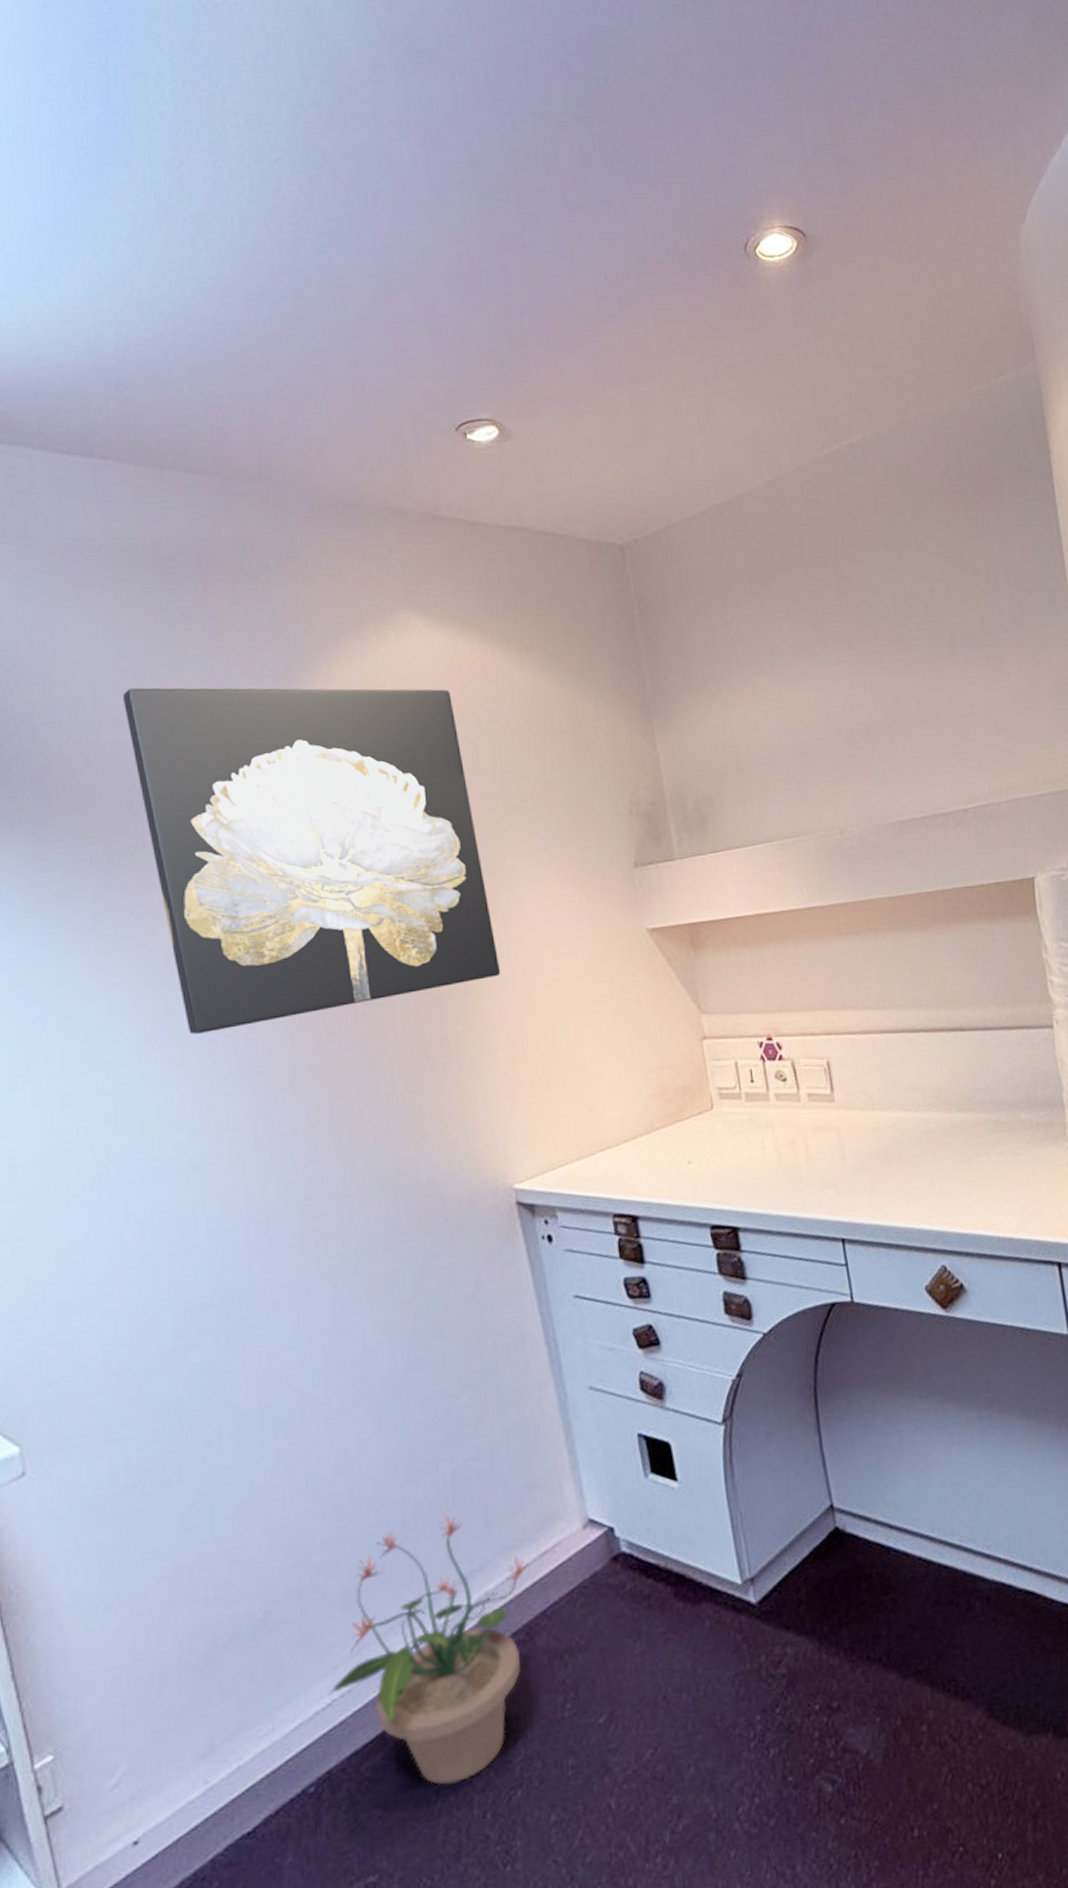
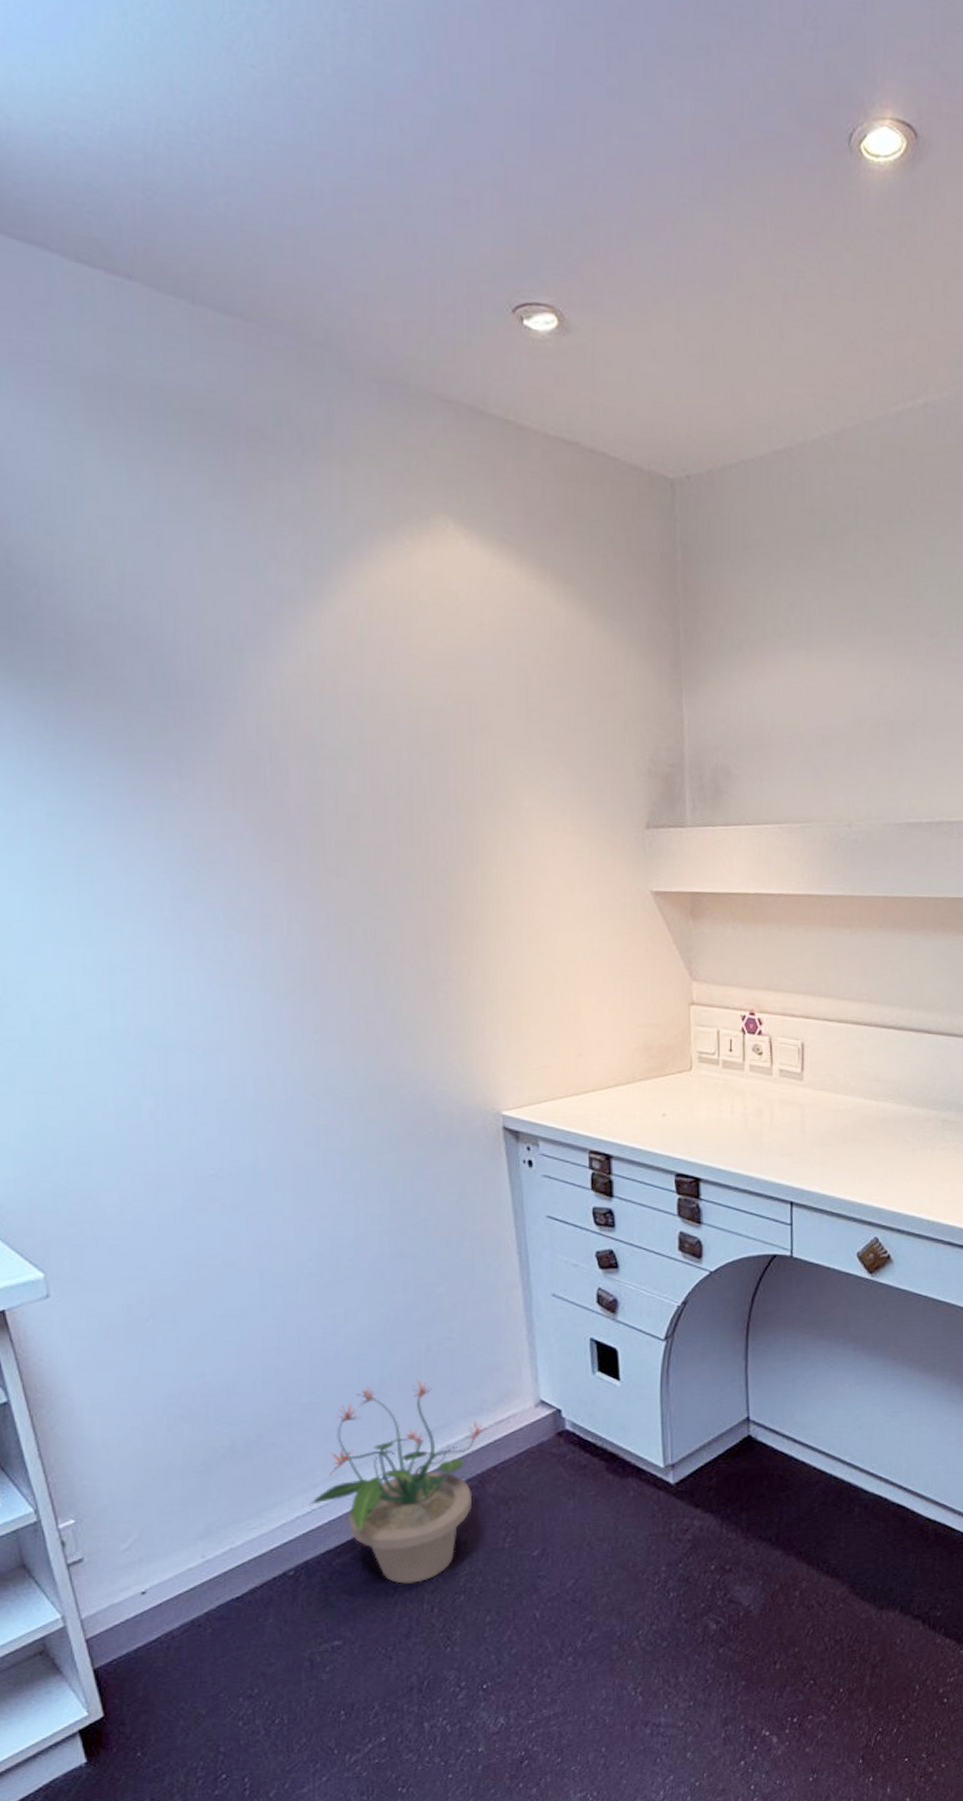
wall art: present [123,687,501,1034] -> none [147,555,508,927]

